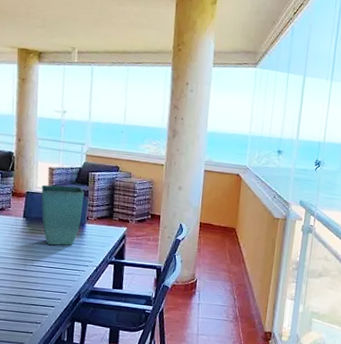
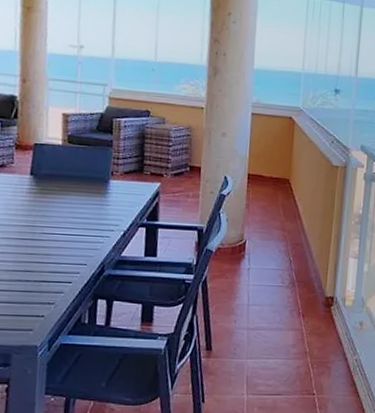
flower pot: present [41,184,85,245] -> none [53,134,108,208]

